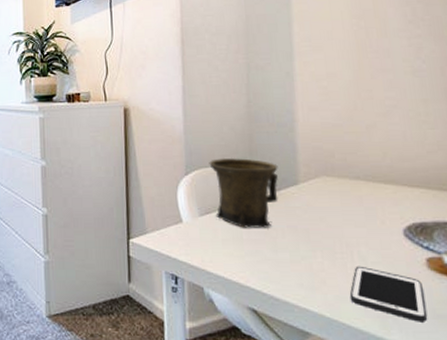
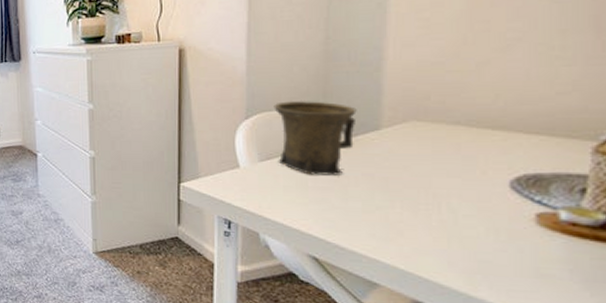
cell phone: present [349,266,428,322] -> none [431,218,528,281]

